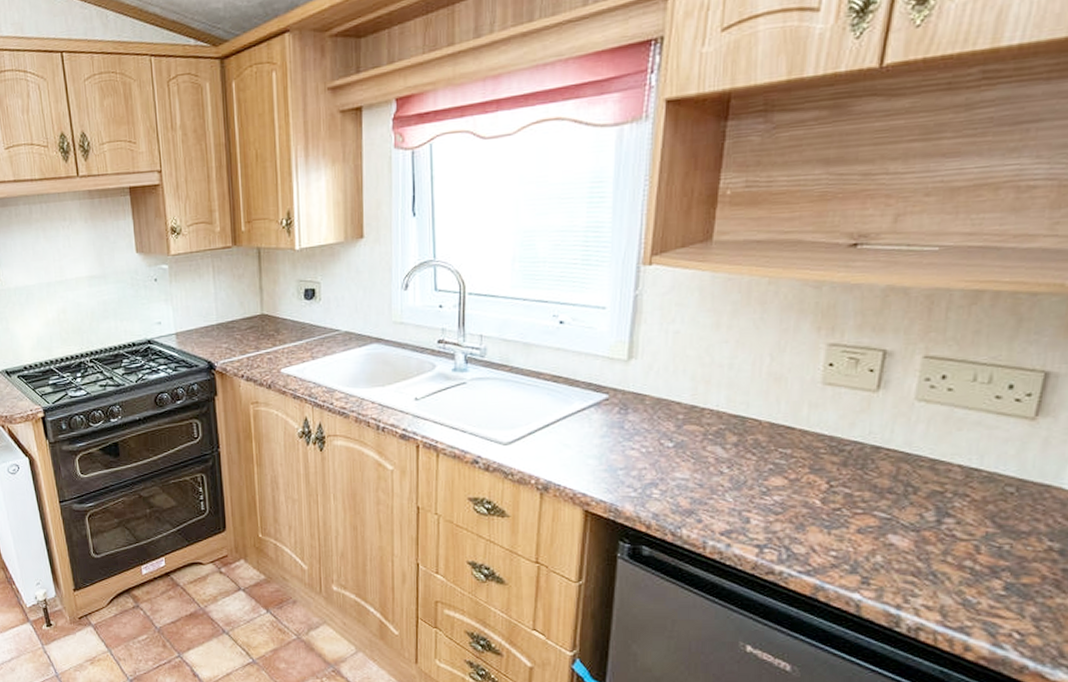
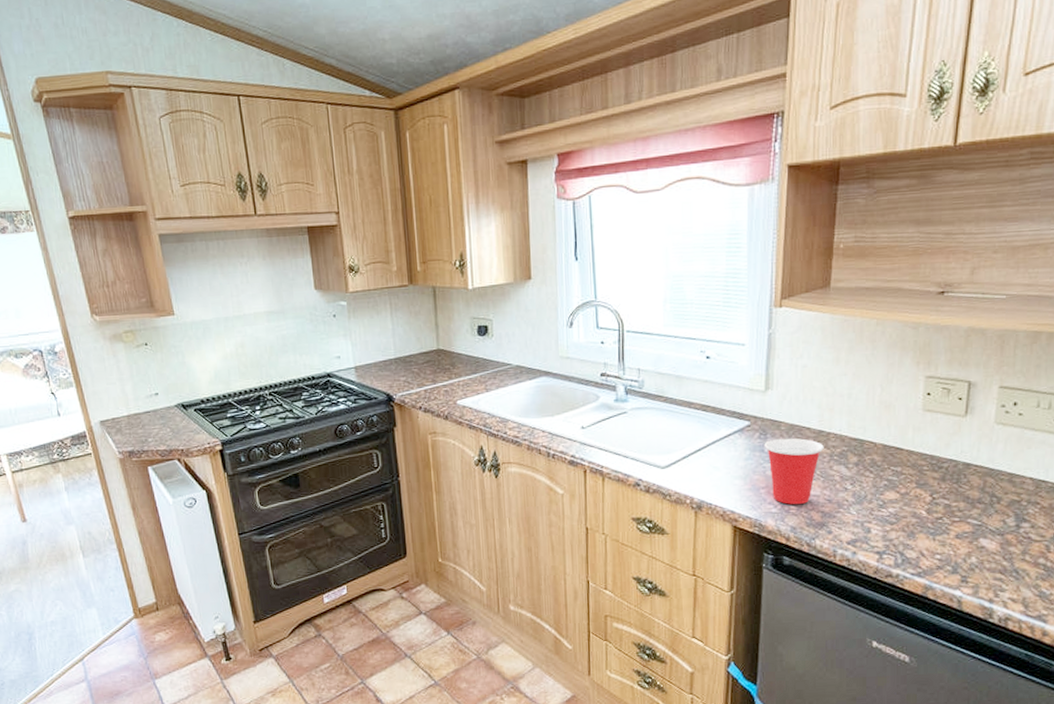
cup: none [624,413,697,488] -> present [764,438,824,504]

